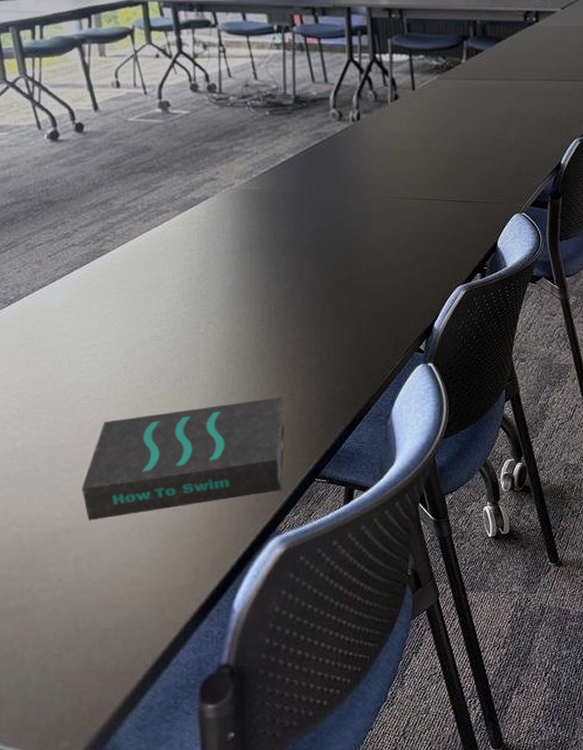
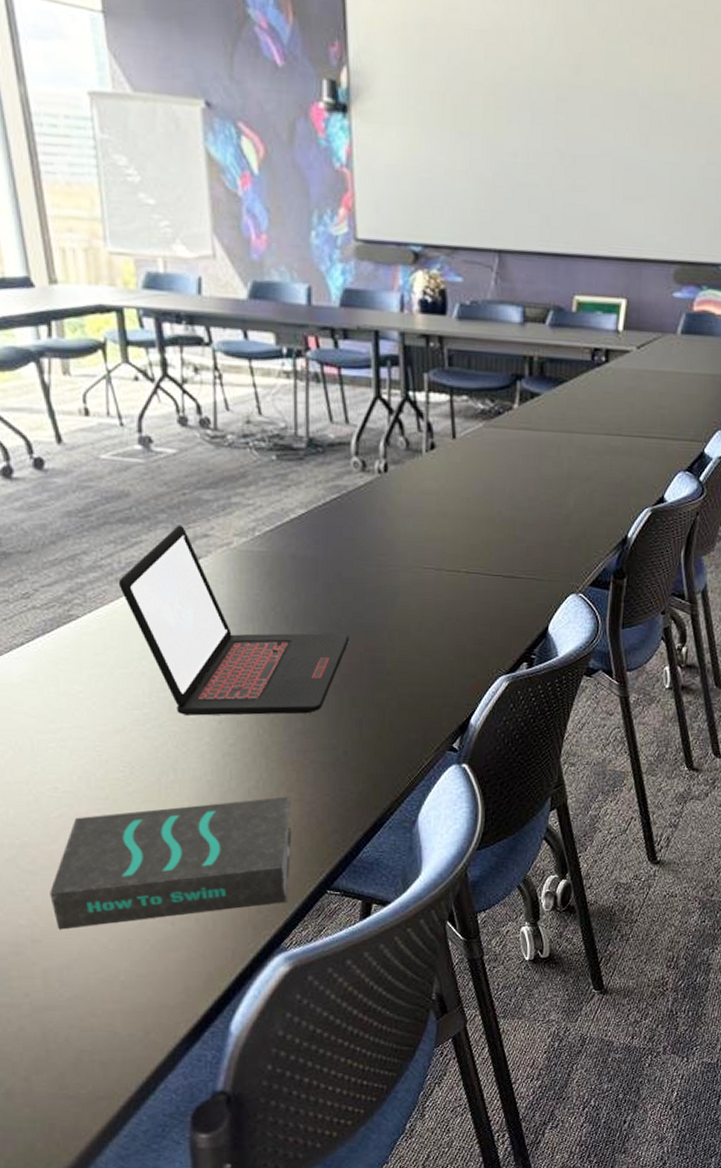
laptop: none [142,171,331,330] -> present [118,525,350,716]

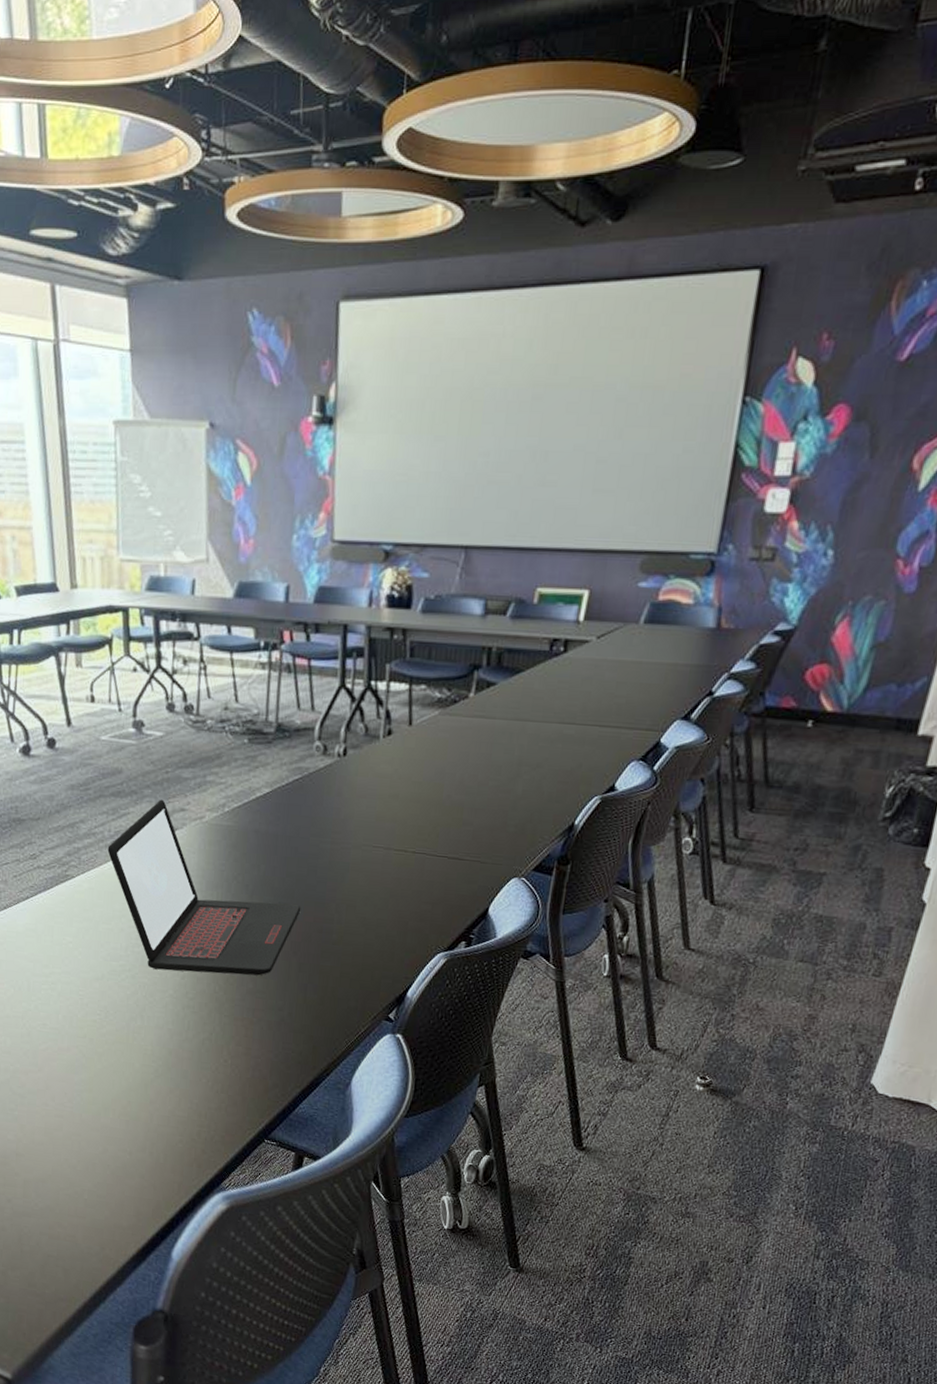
book: present [50,796,291,930] -> none [33,1049,239,1148]

